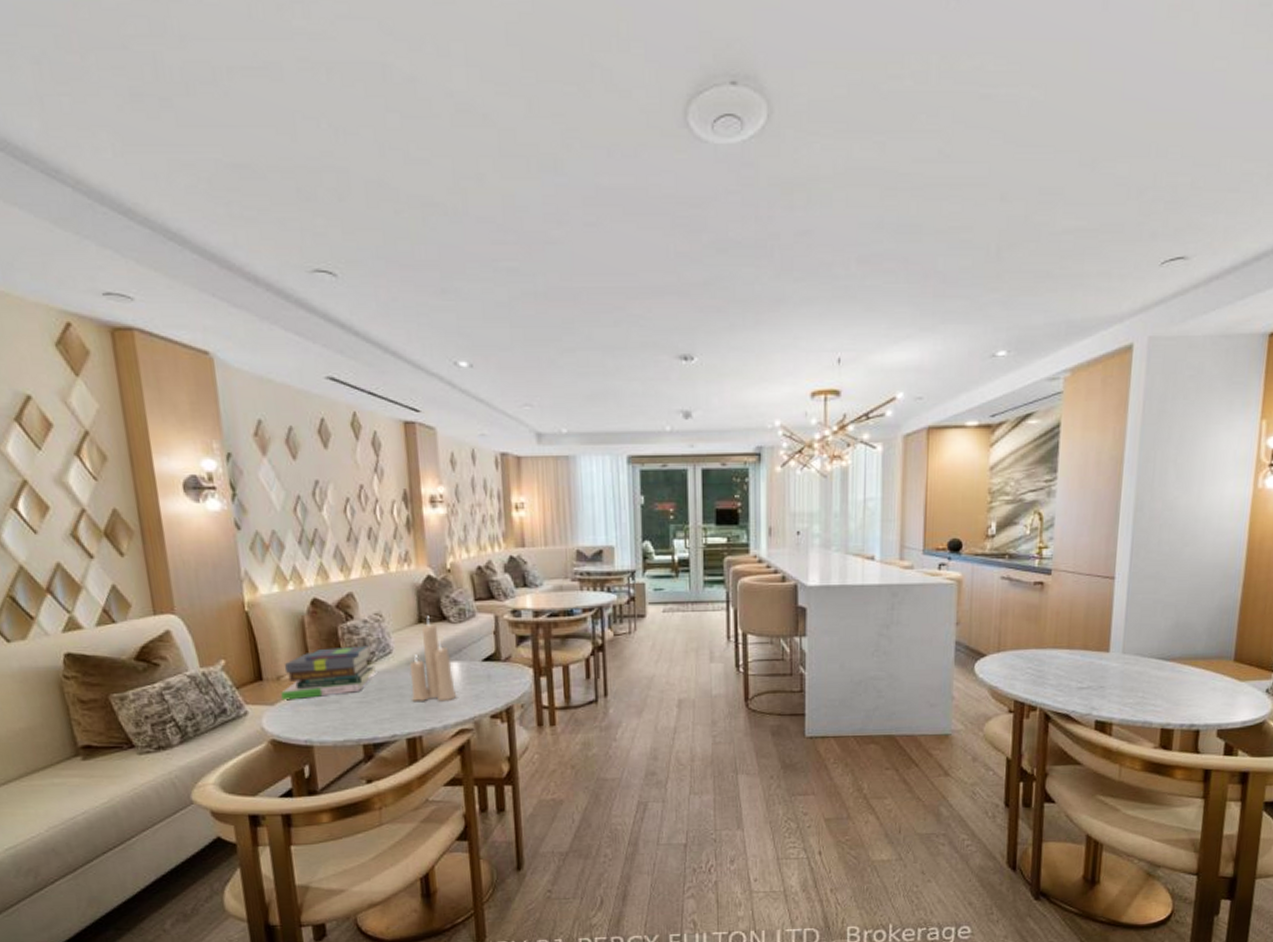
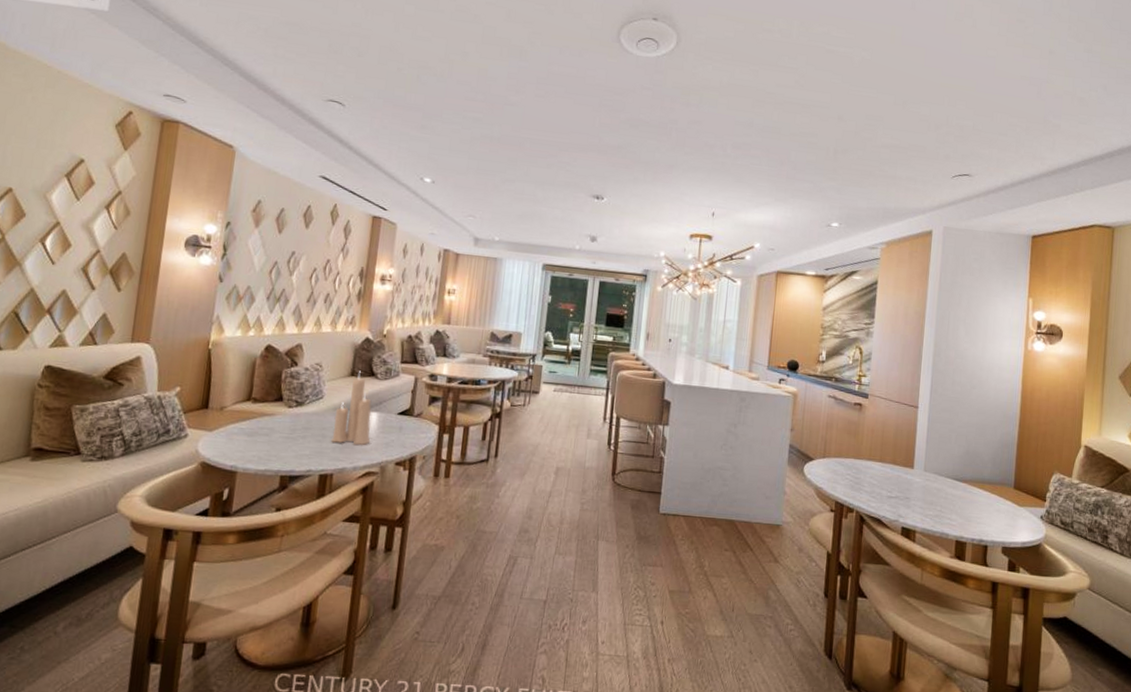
books: present [281,645,376,701] -> none [220,387,307,429]

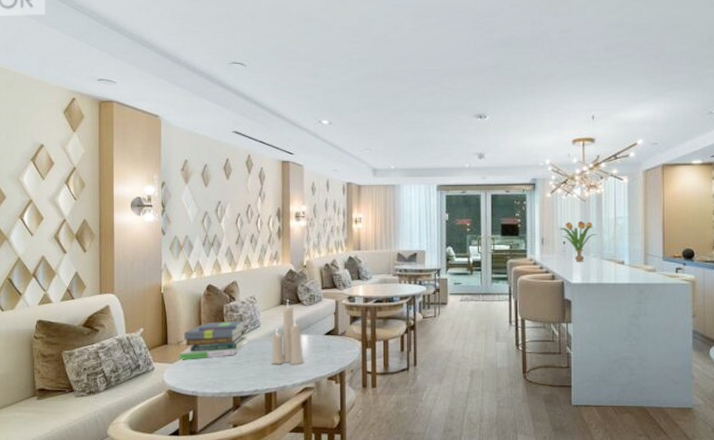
books: none [220,387,307,429] -> present [179,320,247,360]
flower arrangement: none [667,319,705,363] -> present [560,221,597,262]

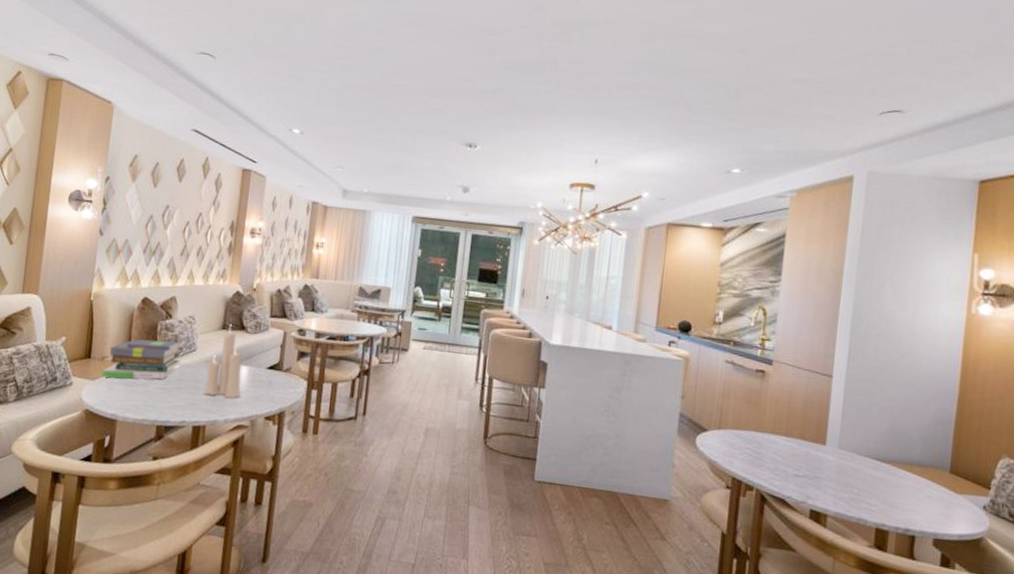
flower arrangement: present [560,221,597,262] -> none [544,275,585,322]

